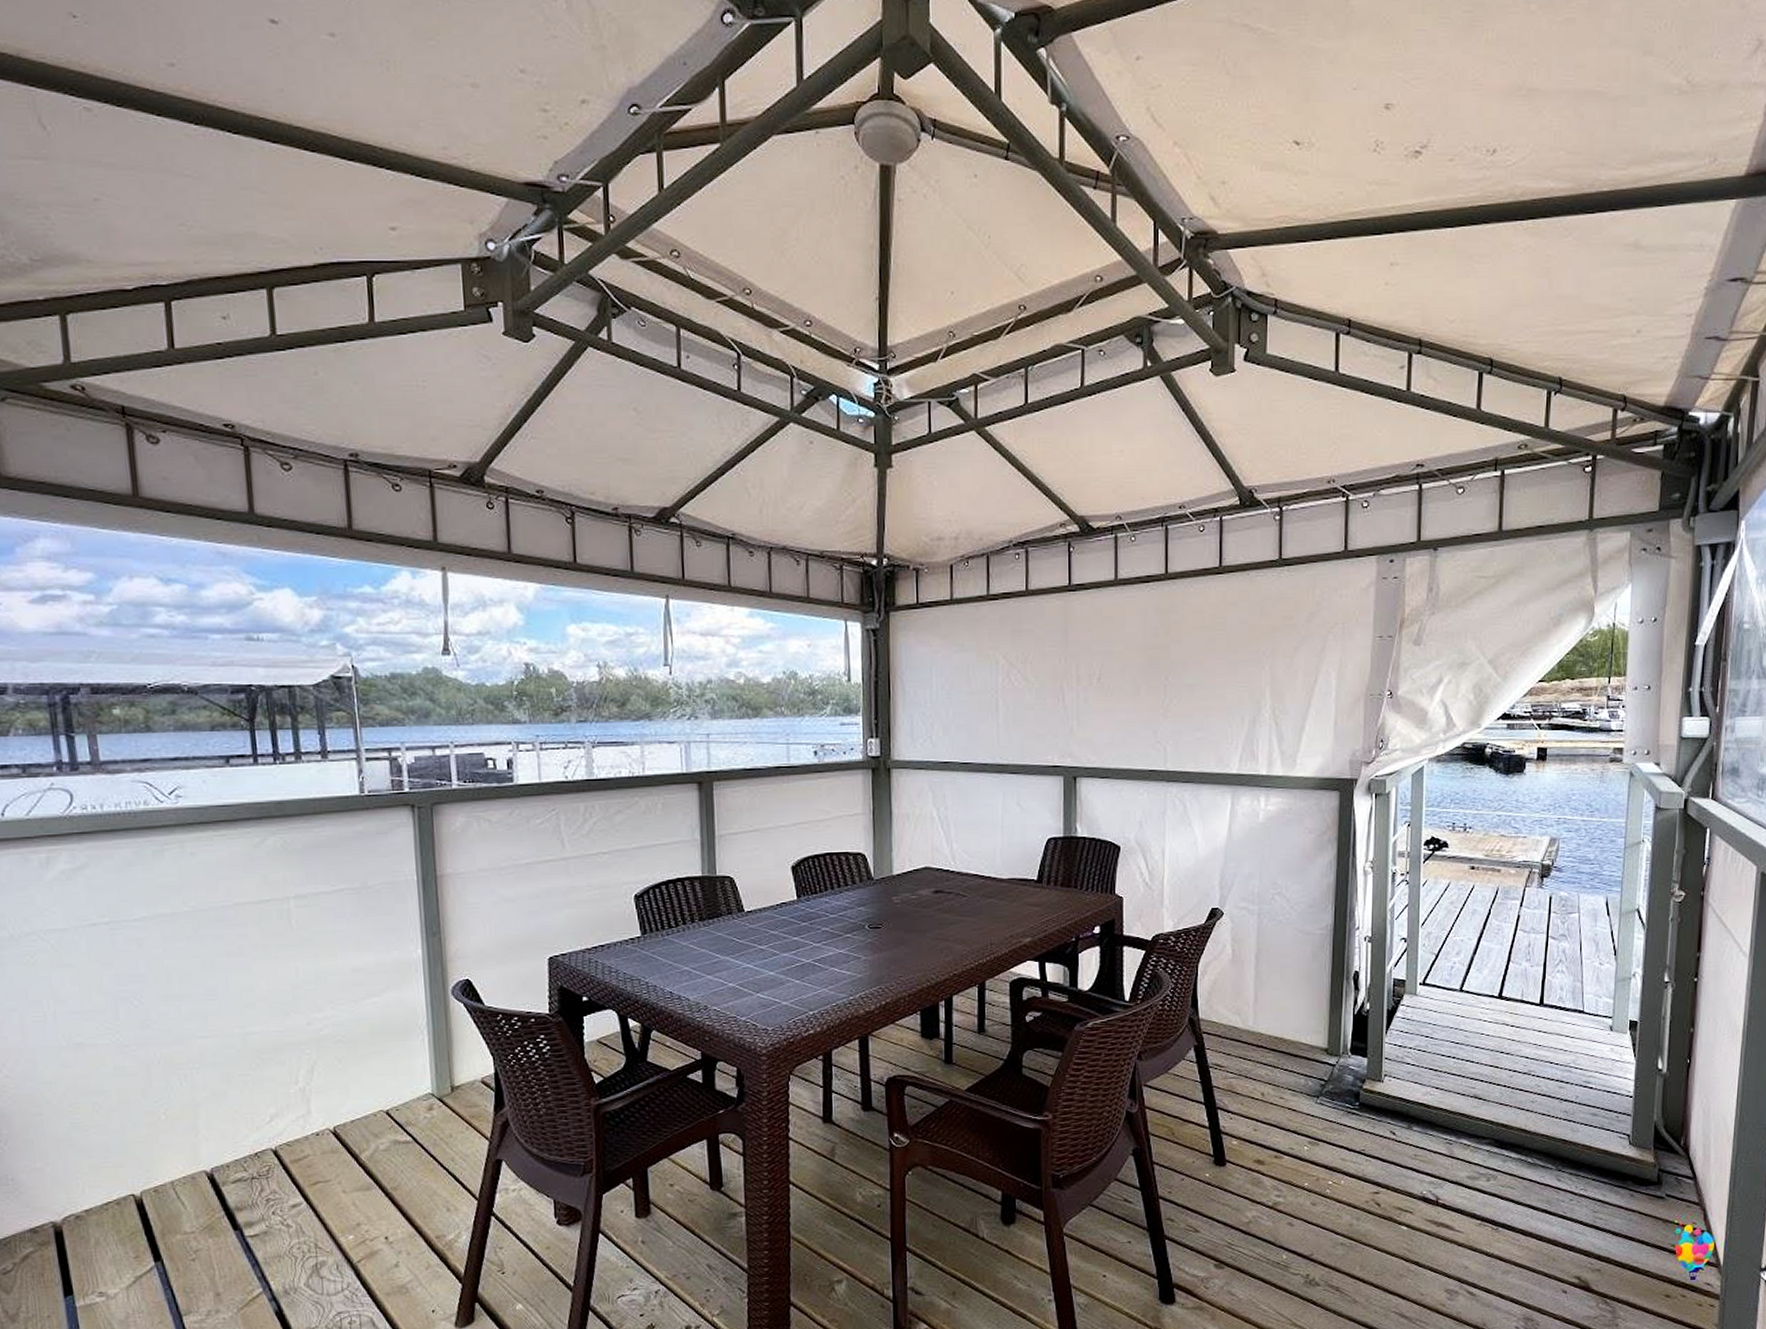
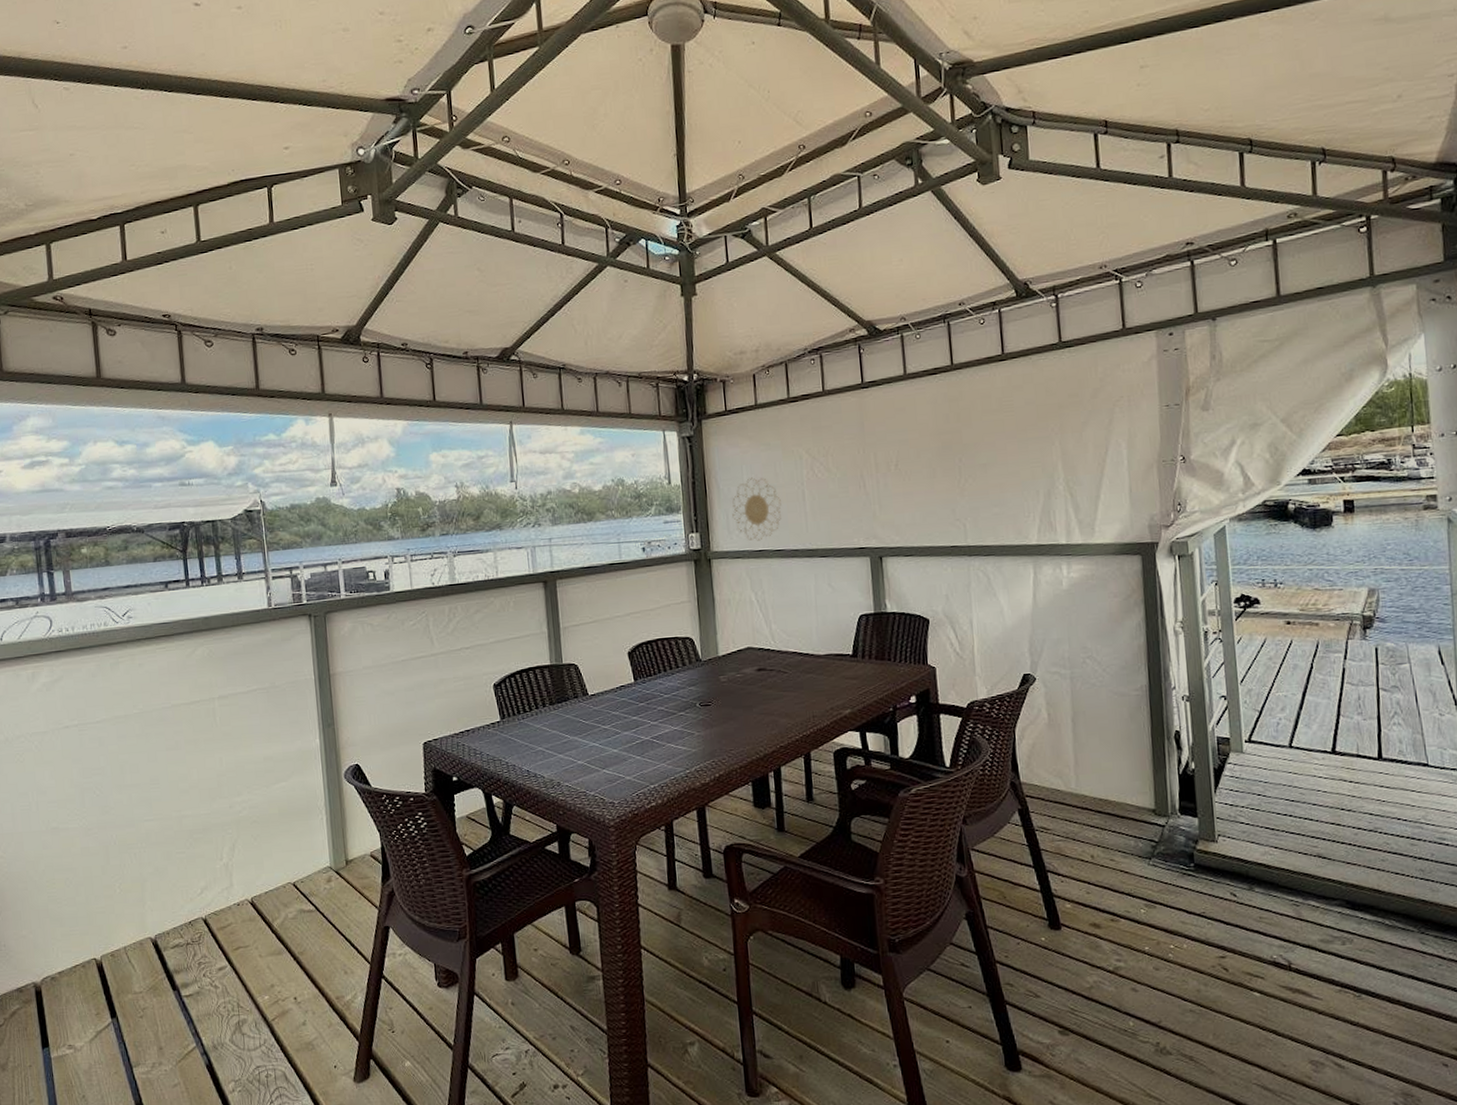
decorative wall piece: none [917,681,972,752] -> present [732,477,781,541]

